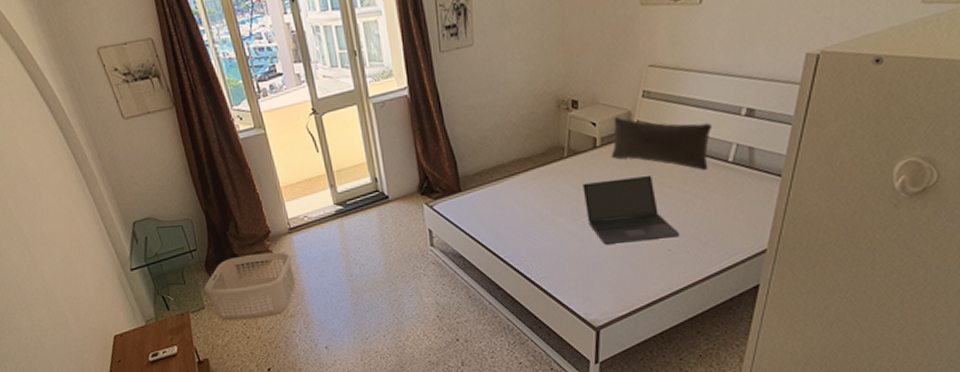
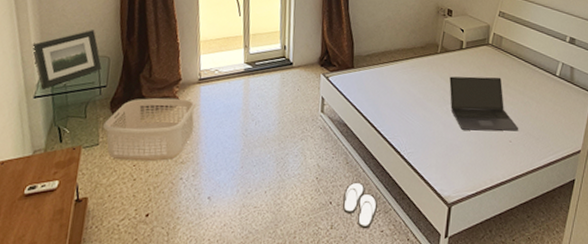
picture frame: none [113,193,187,261] -> present [32,30,102,89]
slippers: none [471,315,511,363] -> present [343,182,377,229]
pillow: present [612,117,713,172] -> none [473,28,546,81]

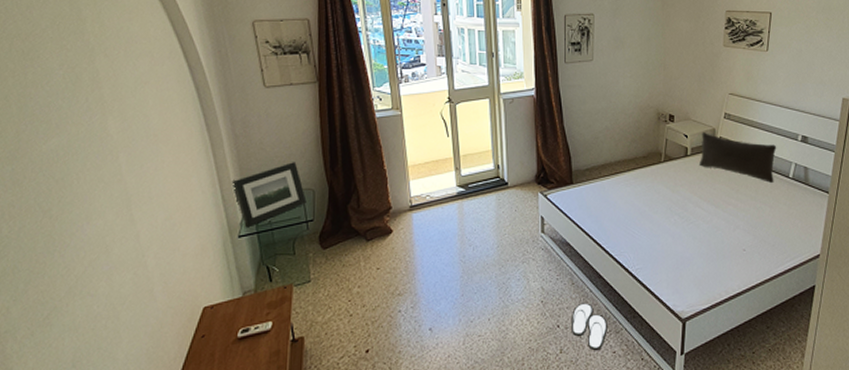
clothes hamper: present [102,97,197,162] -> none [312,228,410,296]
laptop: present [449,76,519,131] -> none [675,183,753,241]
pillow: none [473,28,546,81] -> present [700,132,777,184]

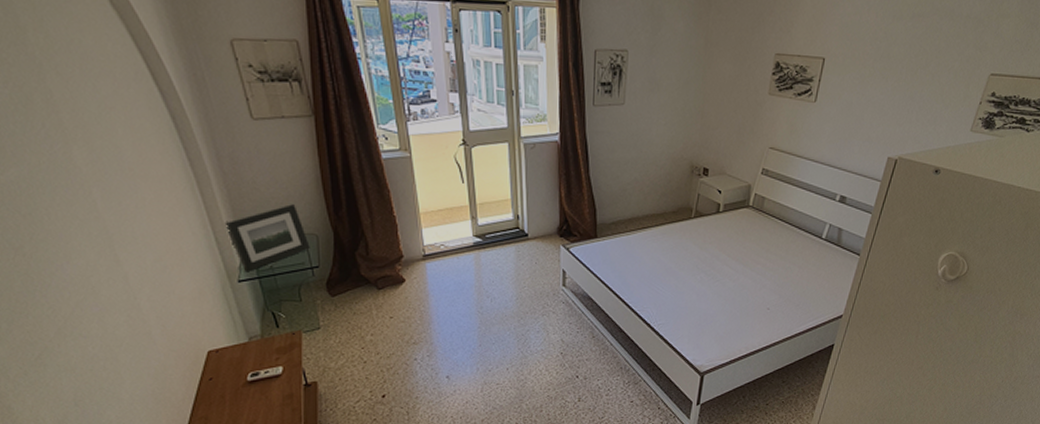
slippers: present [572,303,607,351] -> none [591,355,626,400]
pillow: present [700,132,777,184] -> none [731,188,813,244]

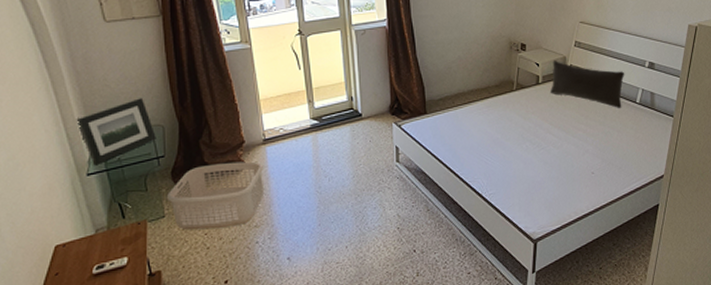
clothes hamper: none [321,277,424,344] -> present [166,161,265,231]
pillow: none [731,188,813,244] -> present [551,61,625,109]

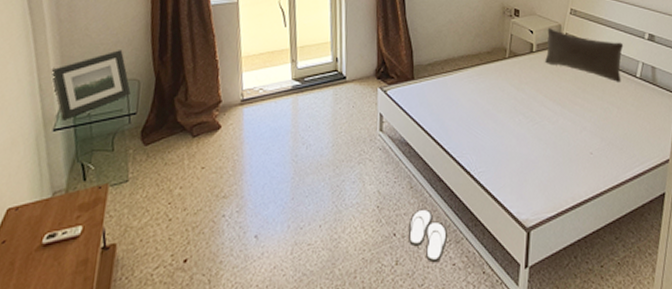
clothes hamper: present [166,161,265,231] -> none [132,123,240,198]
slippers: none [427,228,462,273] -> present [409,209,447,263]

